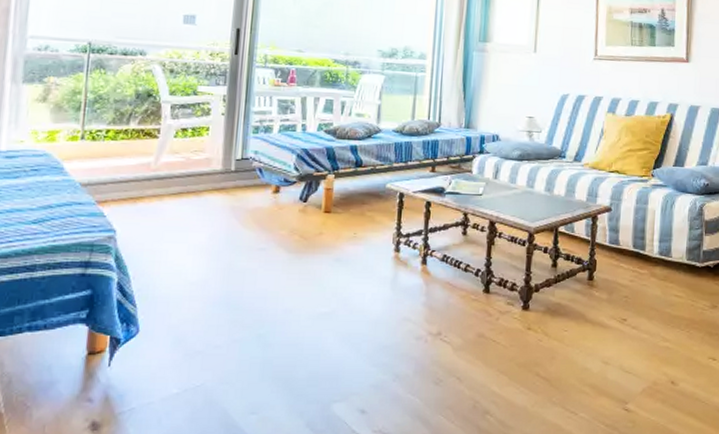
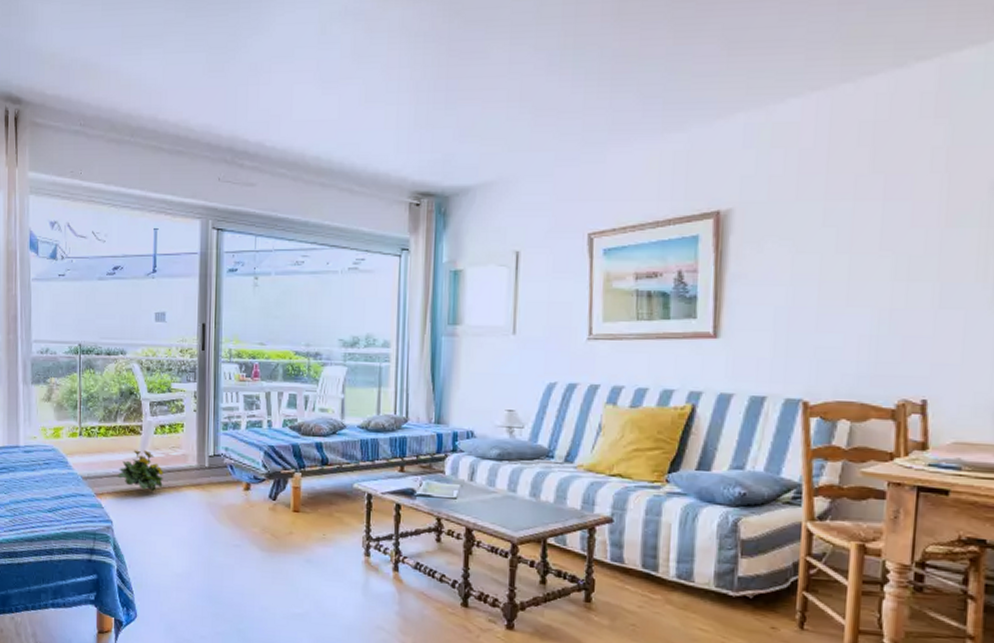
flowering plant: none [126,154,182,198] -> present [117,450,163,492]

